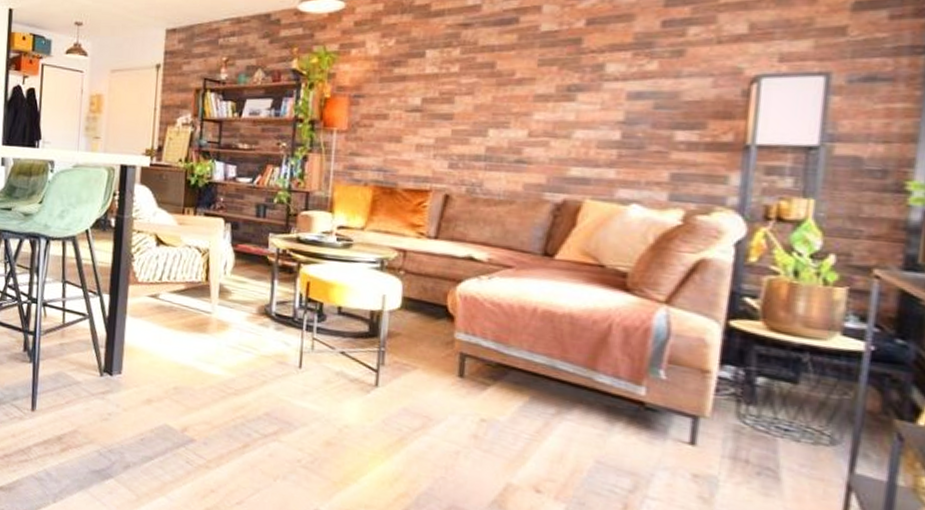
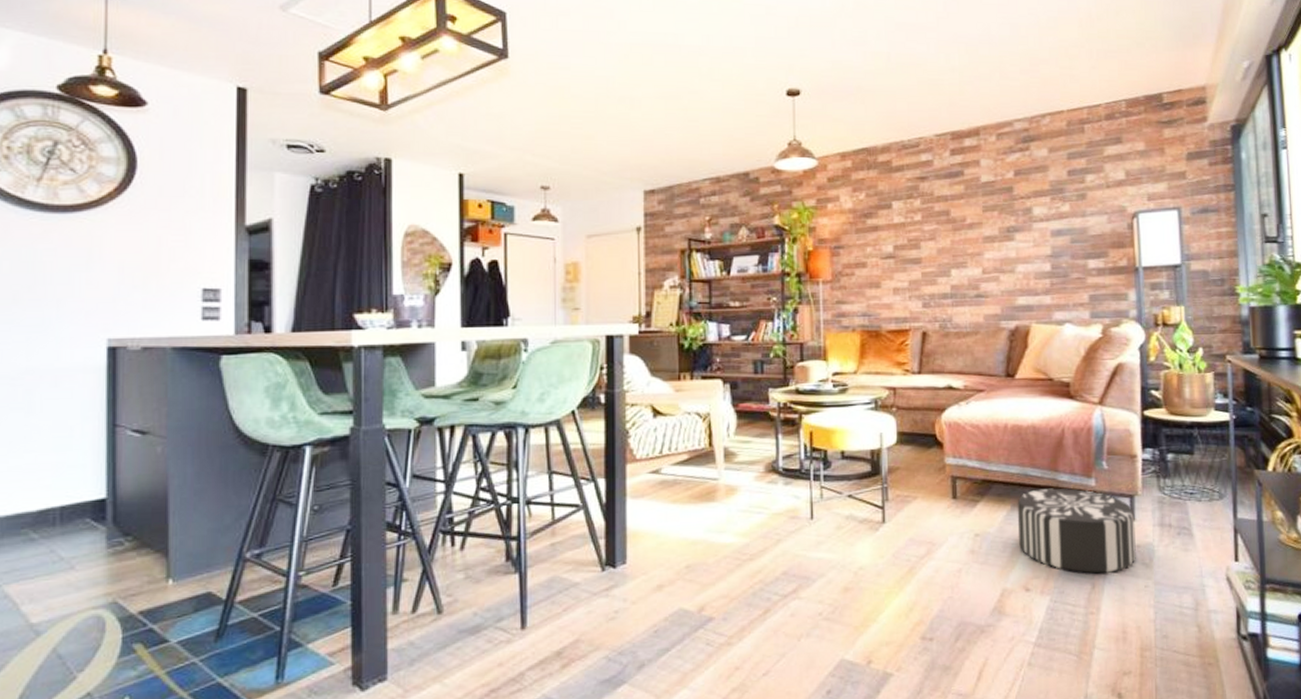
pouf: none [534,385,697,498] -> present [1017,488,1136,574]

